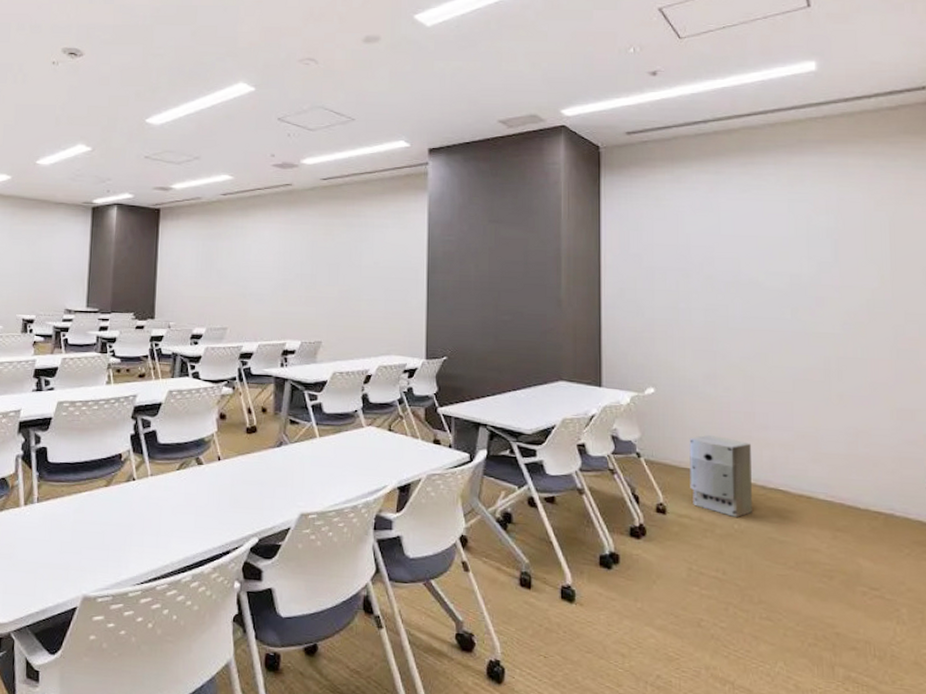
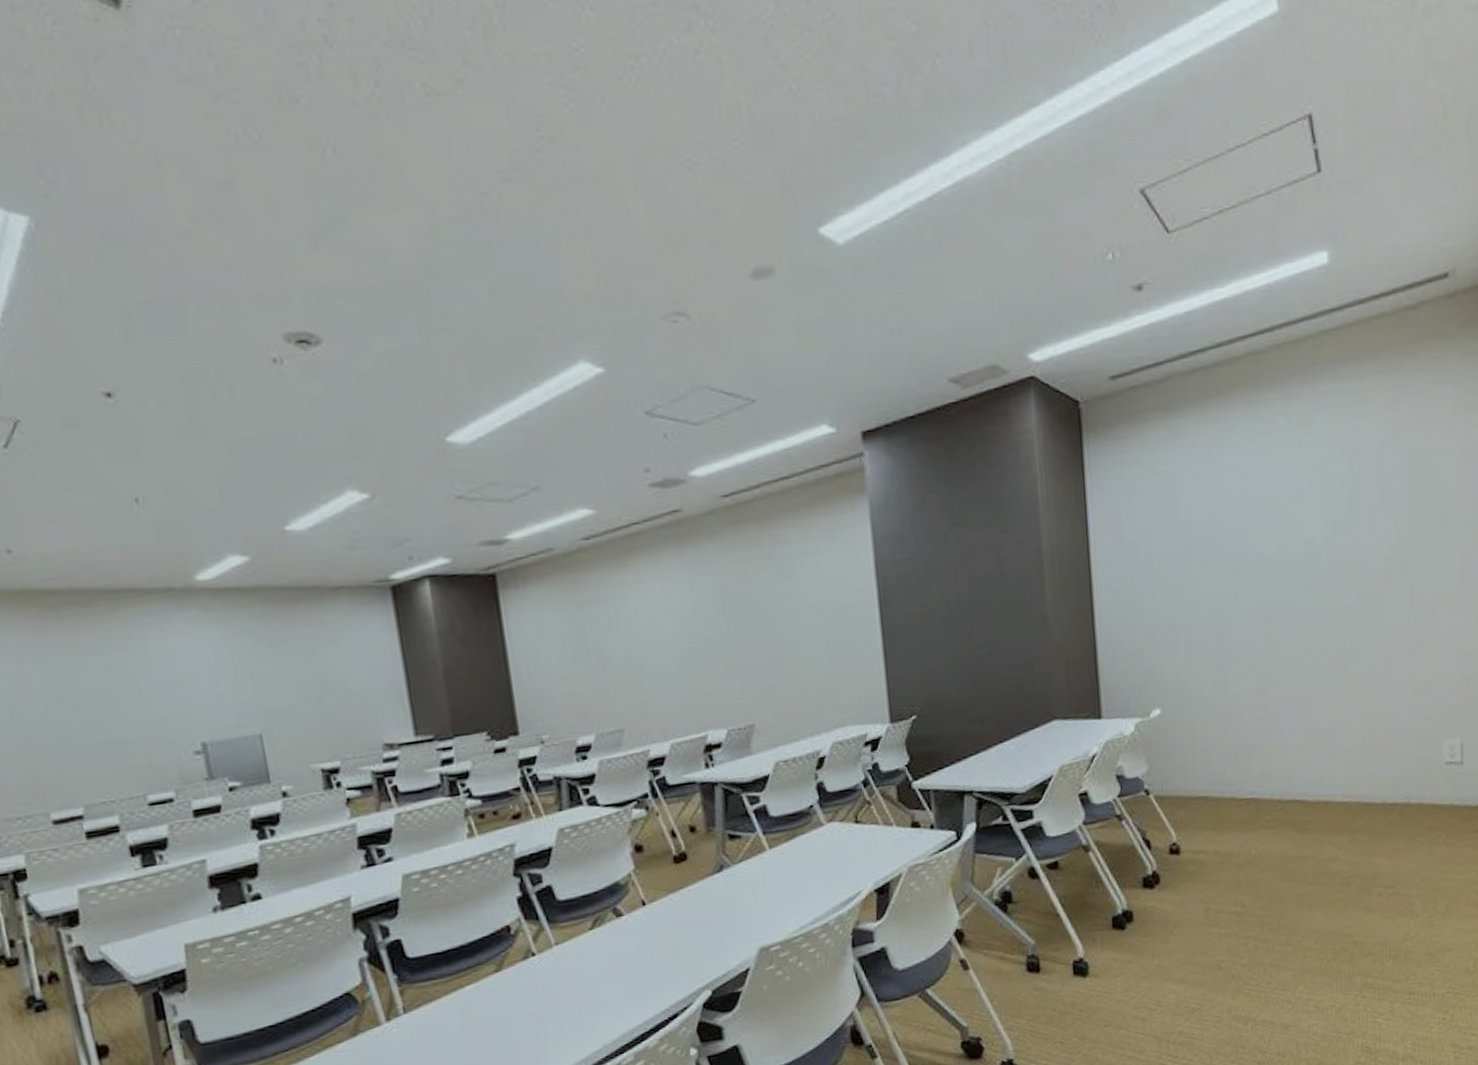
air purifier: present [689,435,752,517] -> none [1201,752,1269,842]

